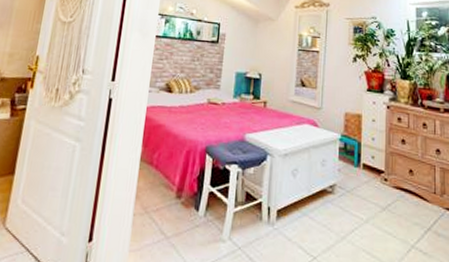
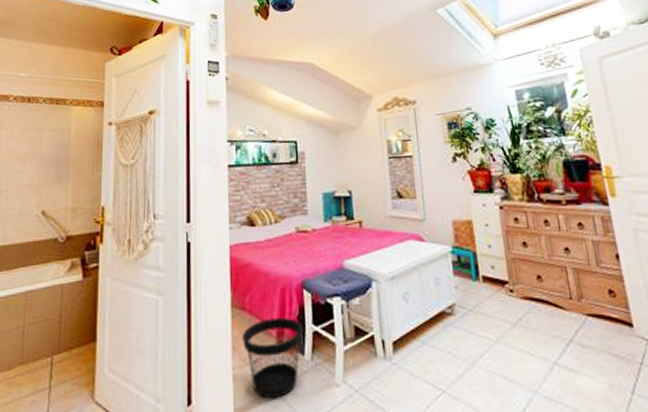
wastebasket: none [145,175,201,246] -> present [242,317,303,400]

